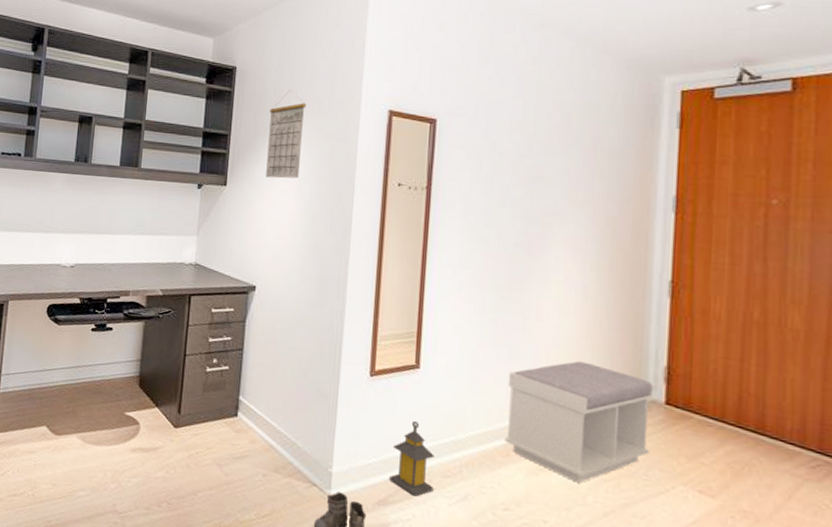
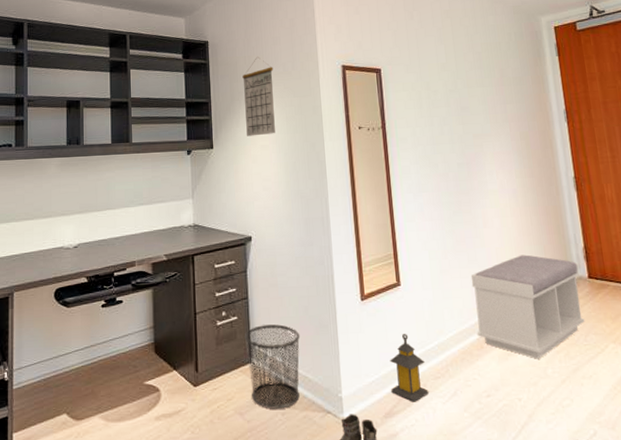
waste bin: none [233,380,295,471] -> present [244,324,300,409]

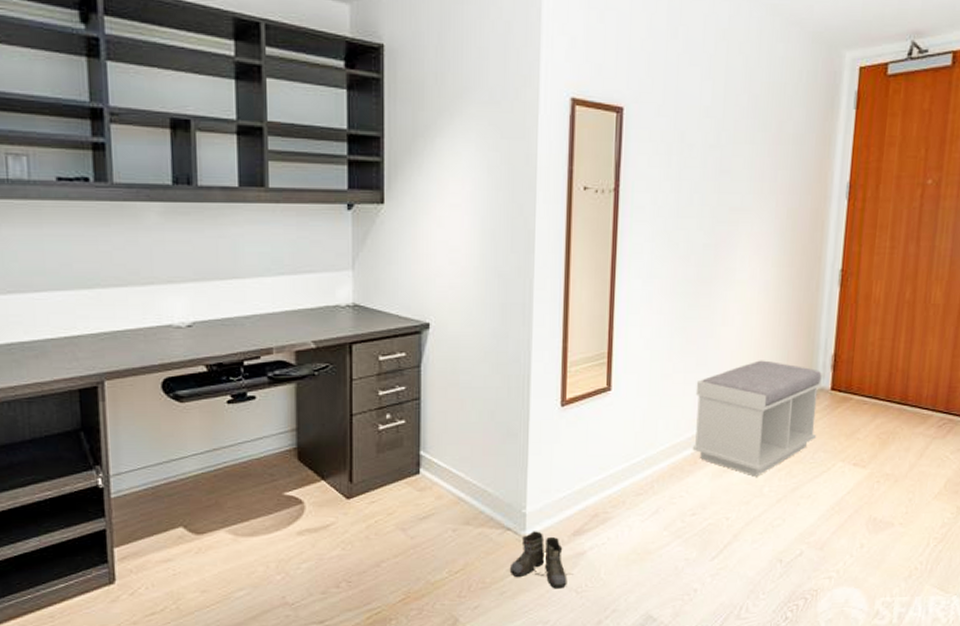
calendar: present [242,56,275,136] -> none [431,74,476,190]
waste bin: present [244,324,300,409] -> none [412,431,483,525]
lantern: present [390,334,429,402] -> none [584,446,627,520]

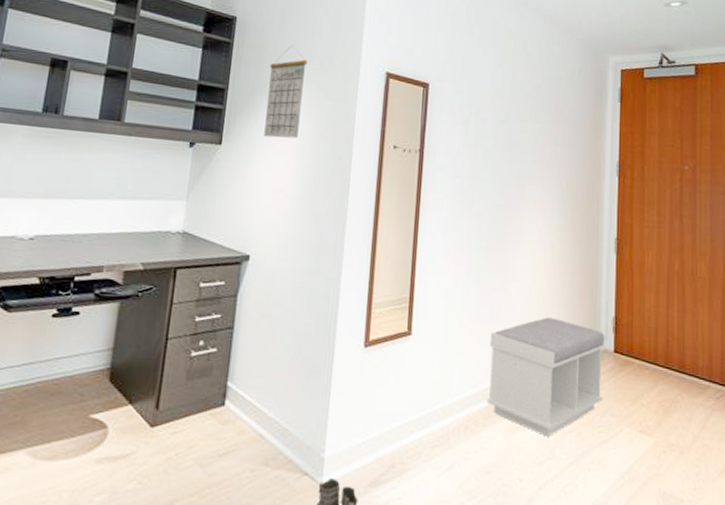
calendar: none [431,74,476,190] -> present [264,45,308,139]

